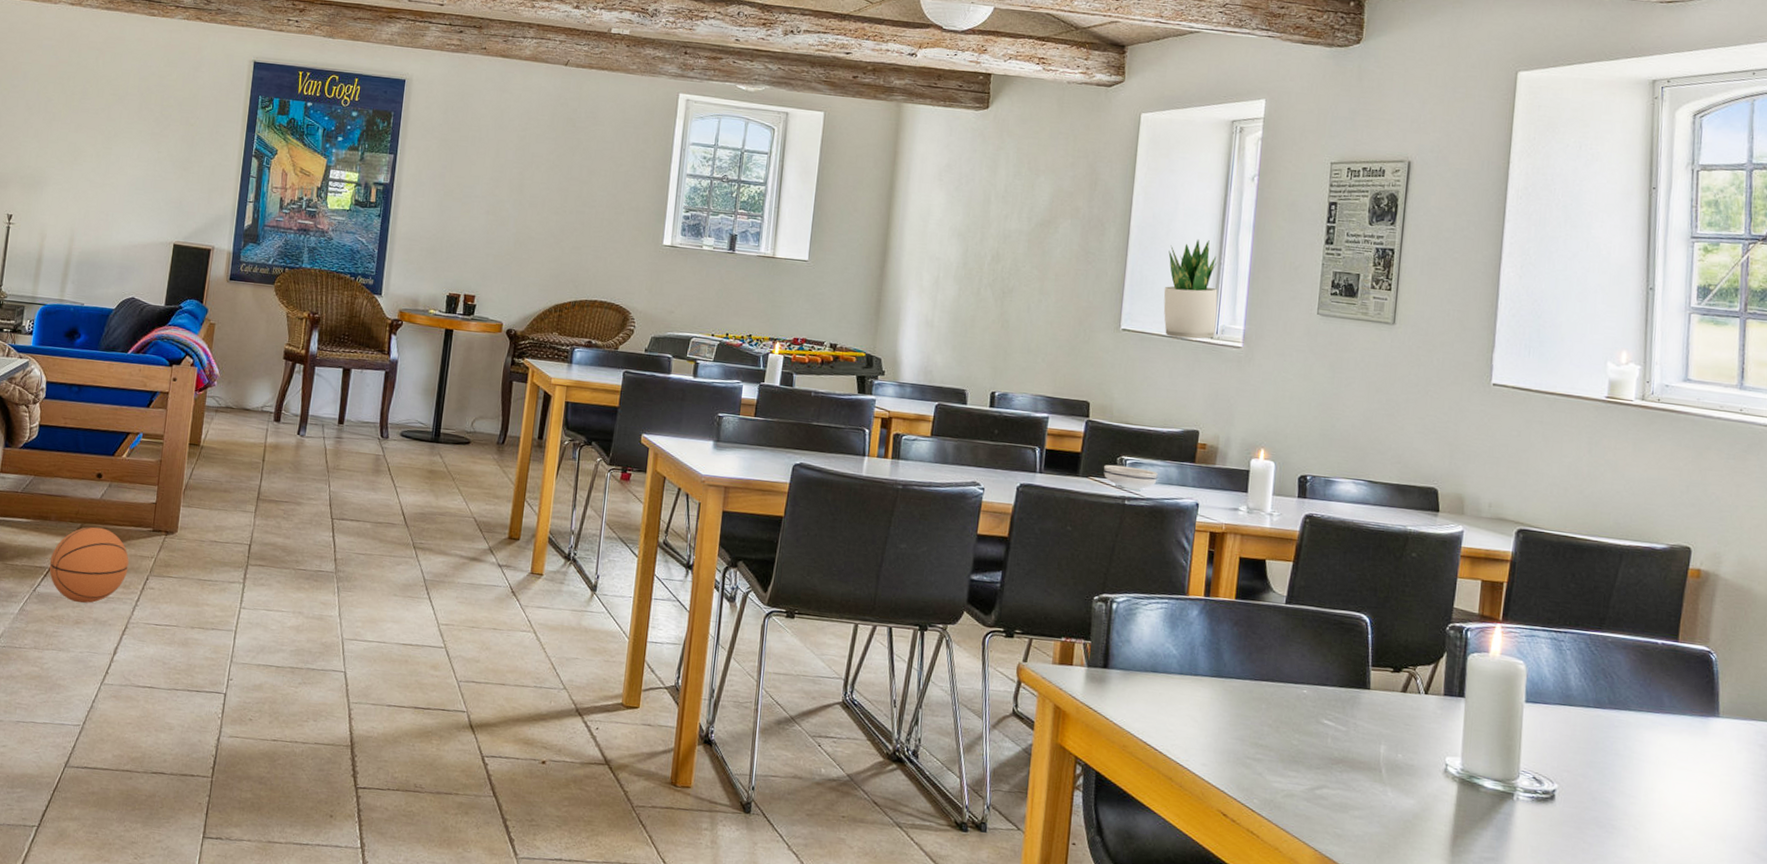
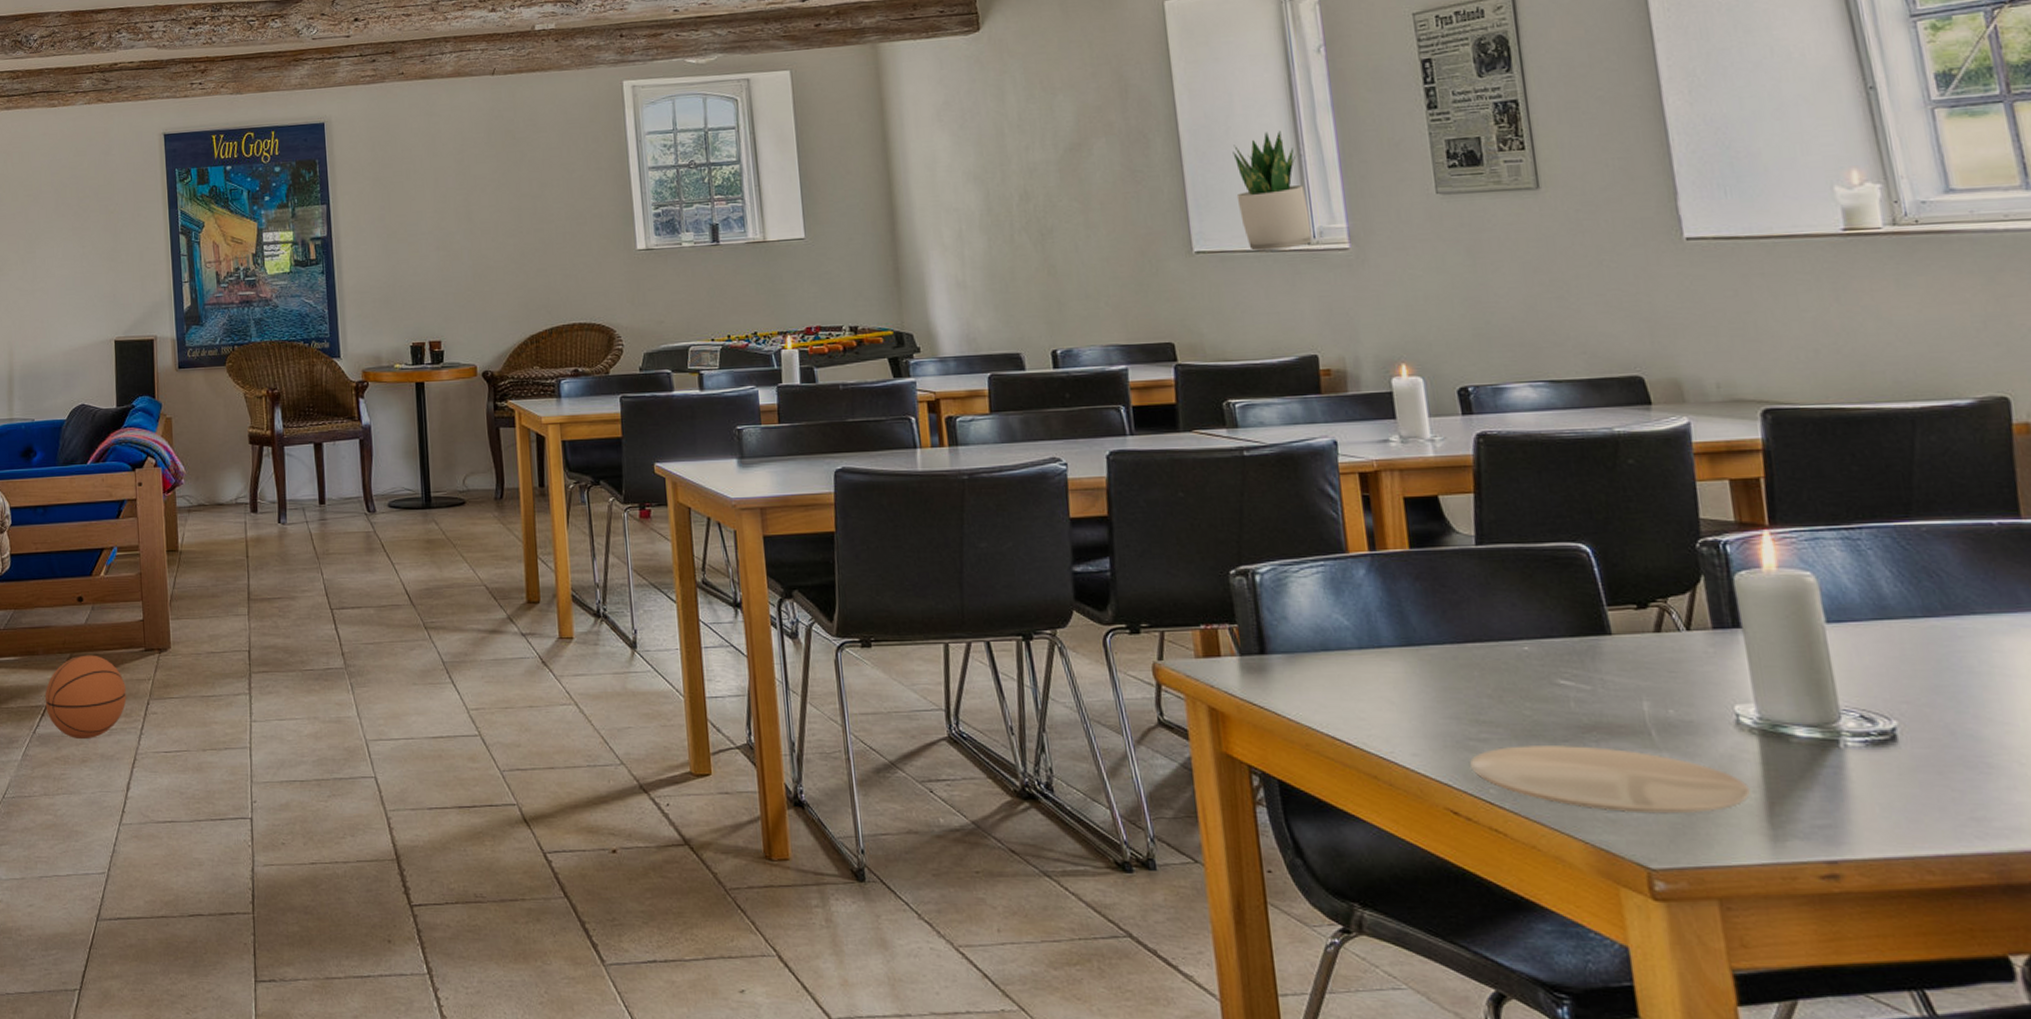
bowl: present [1103,465,1158,491] -> none [1207,410,1278,439]
plate: none [1243,767,1443,837] -> present [1469,744,1750,814]

